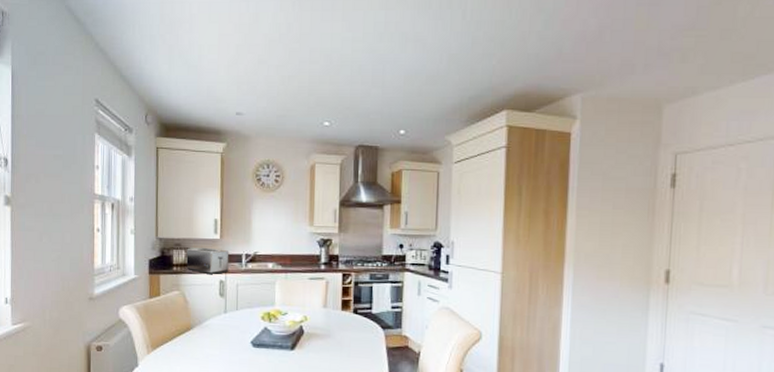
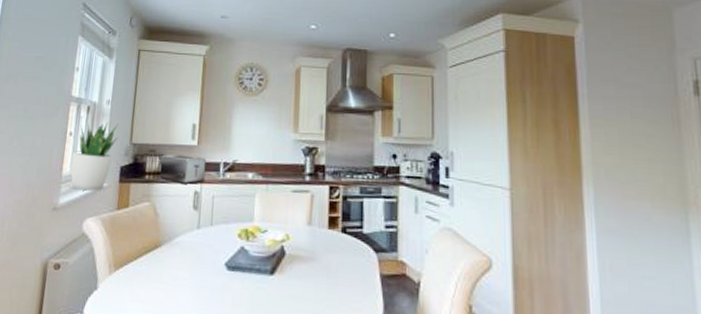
planter: none [99,218,144,283] -> present [66,122,119,192]

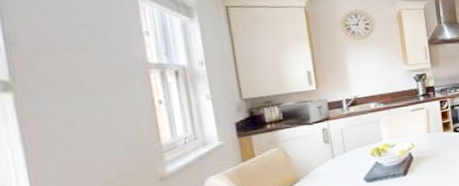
planter: present [66,122,119,192] -> none [168,83,224,156]

